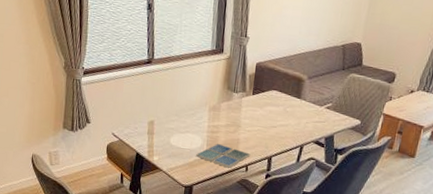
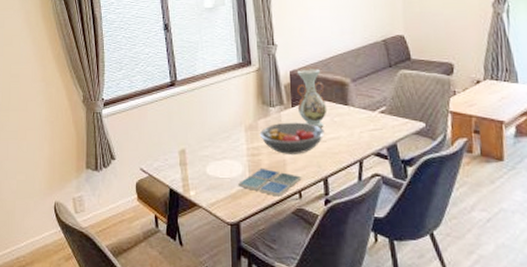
fruit bowl: none [220,107,277,136] -> present [259,122,325,154]
vase: none [257,62,284,115] -> present [296,69,327,127]

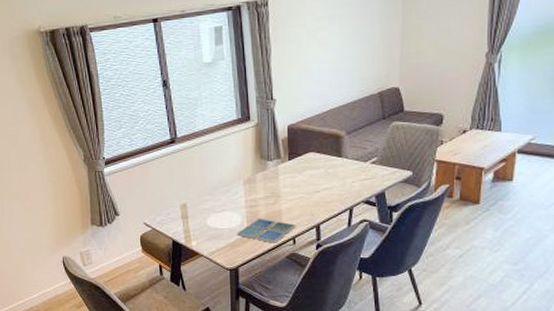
fruit bowl: present [259,122,325,154] -> none [257,174,319,205]
vase: present [296,69,327,127] -> none [294,122,322,179]

